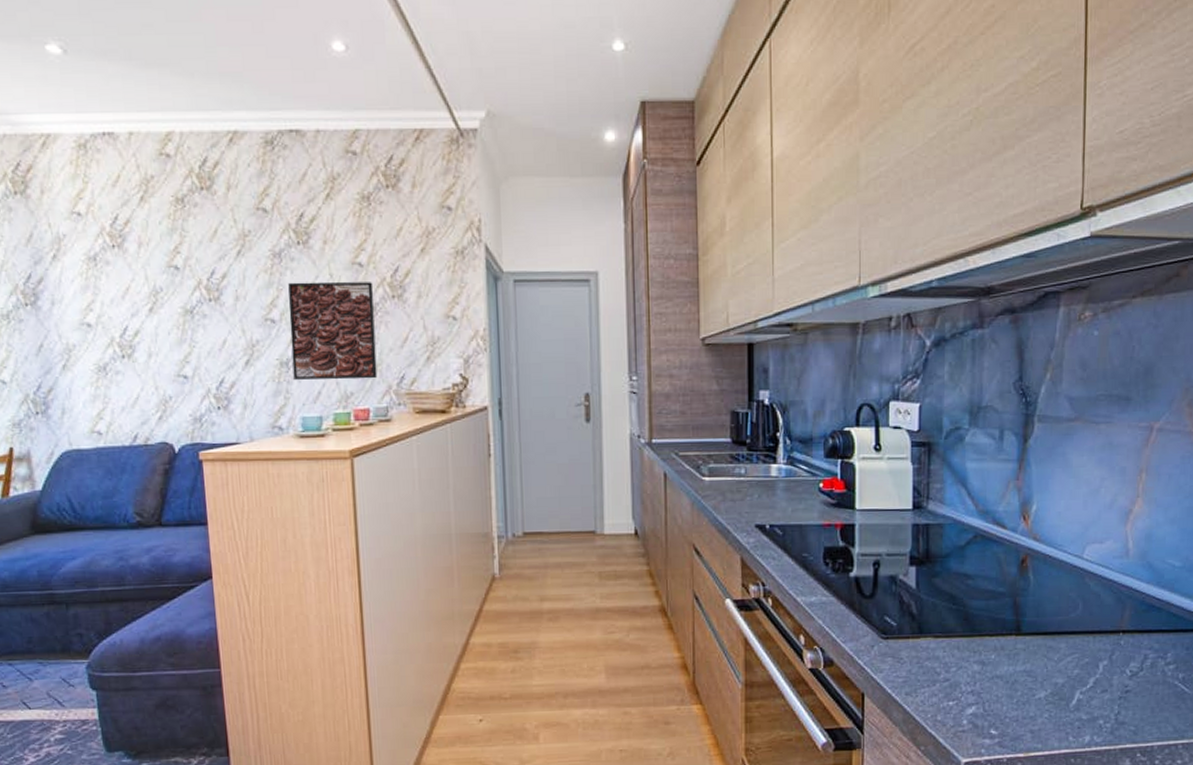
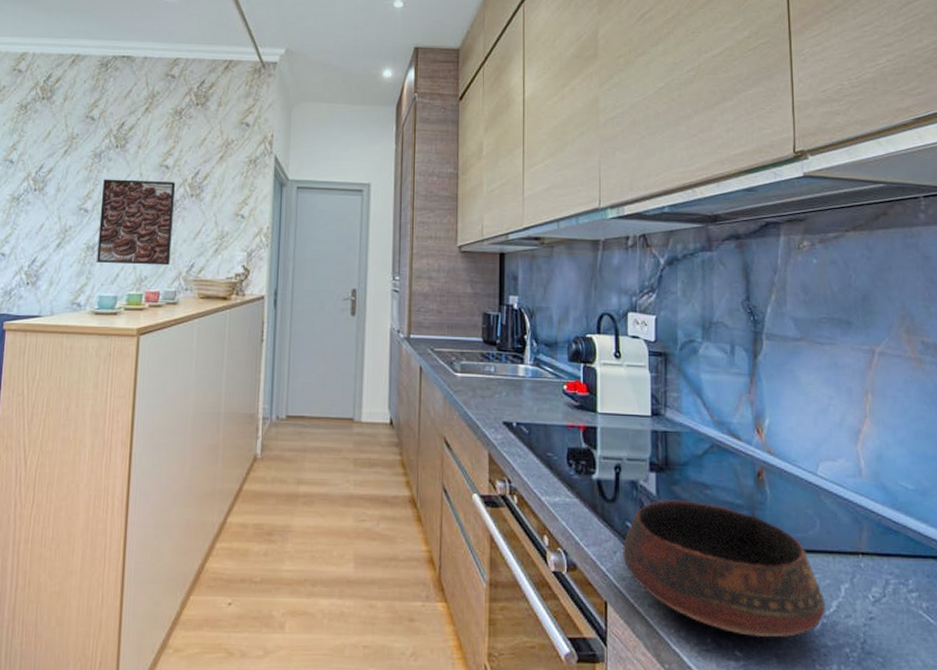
bowl: none [880,591,1084,716] -> present [623,499,827,638]

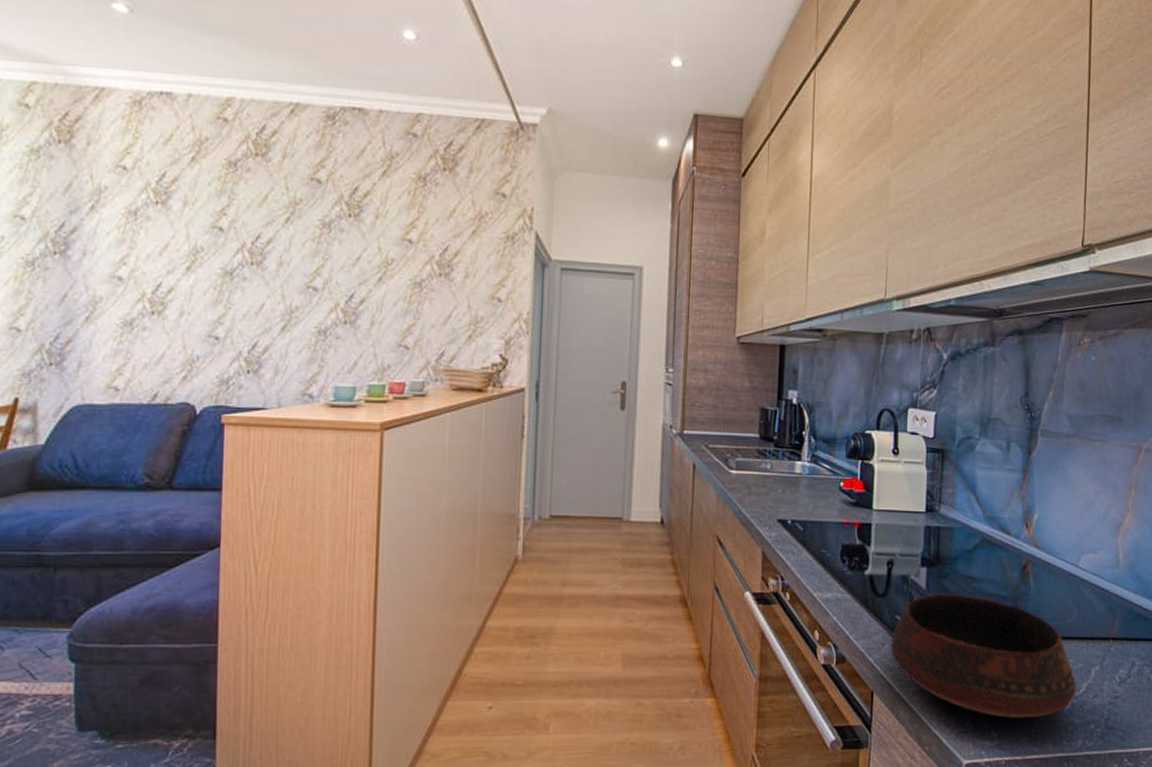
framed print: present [97,179,176,266] -> none [330,253,421,353]

